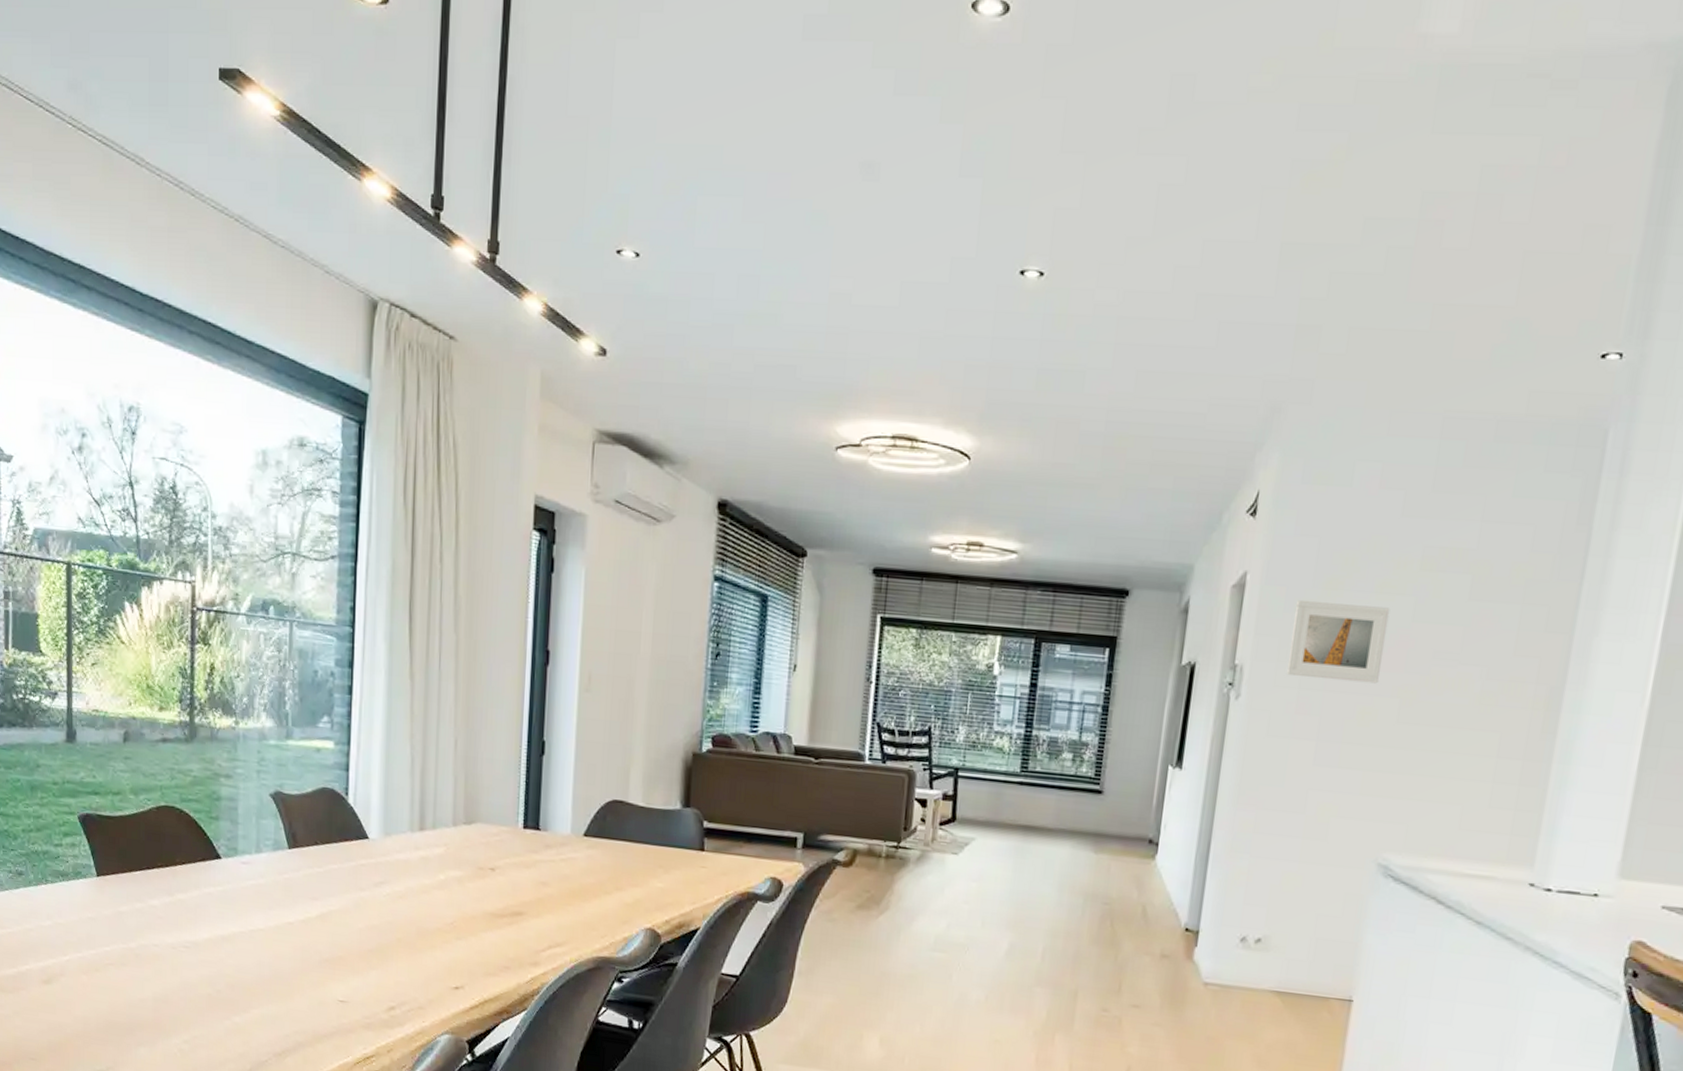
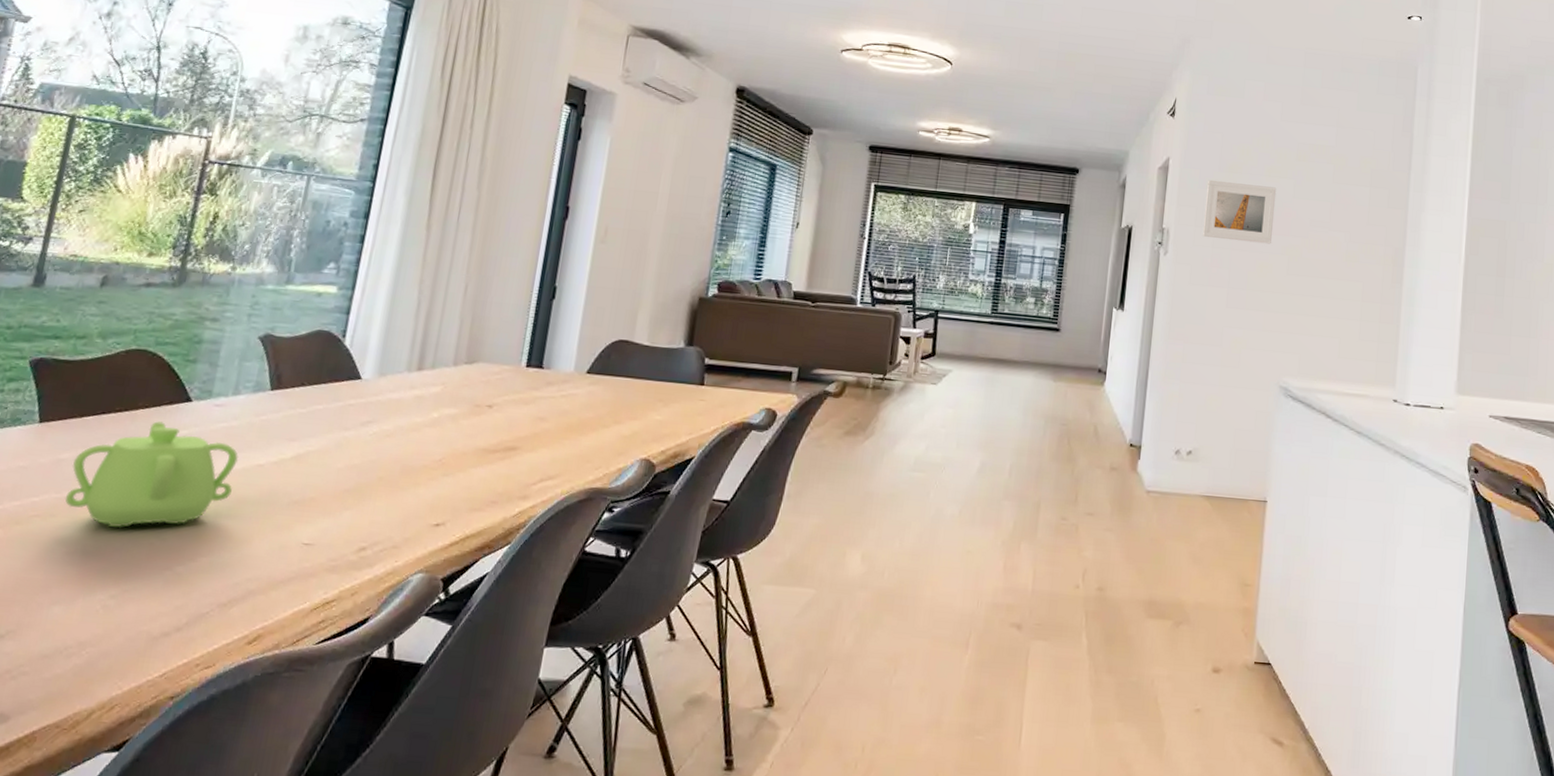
teapot: none [131,877,271,979] -> present [65,421,239,529]

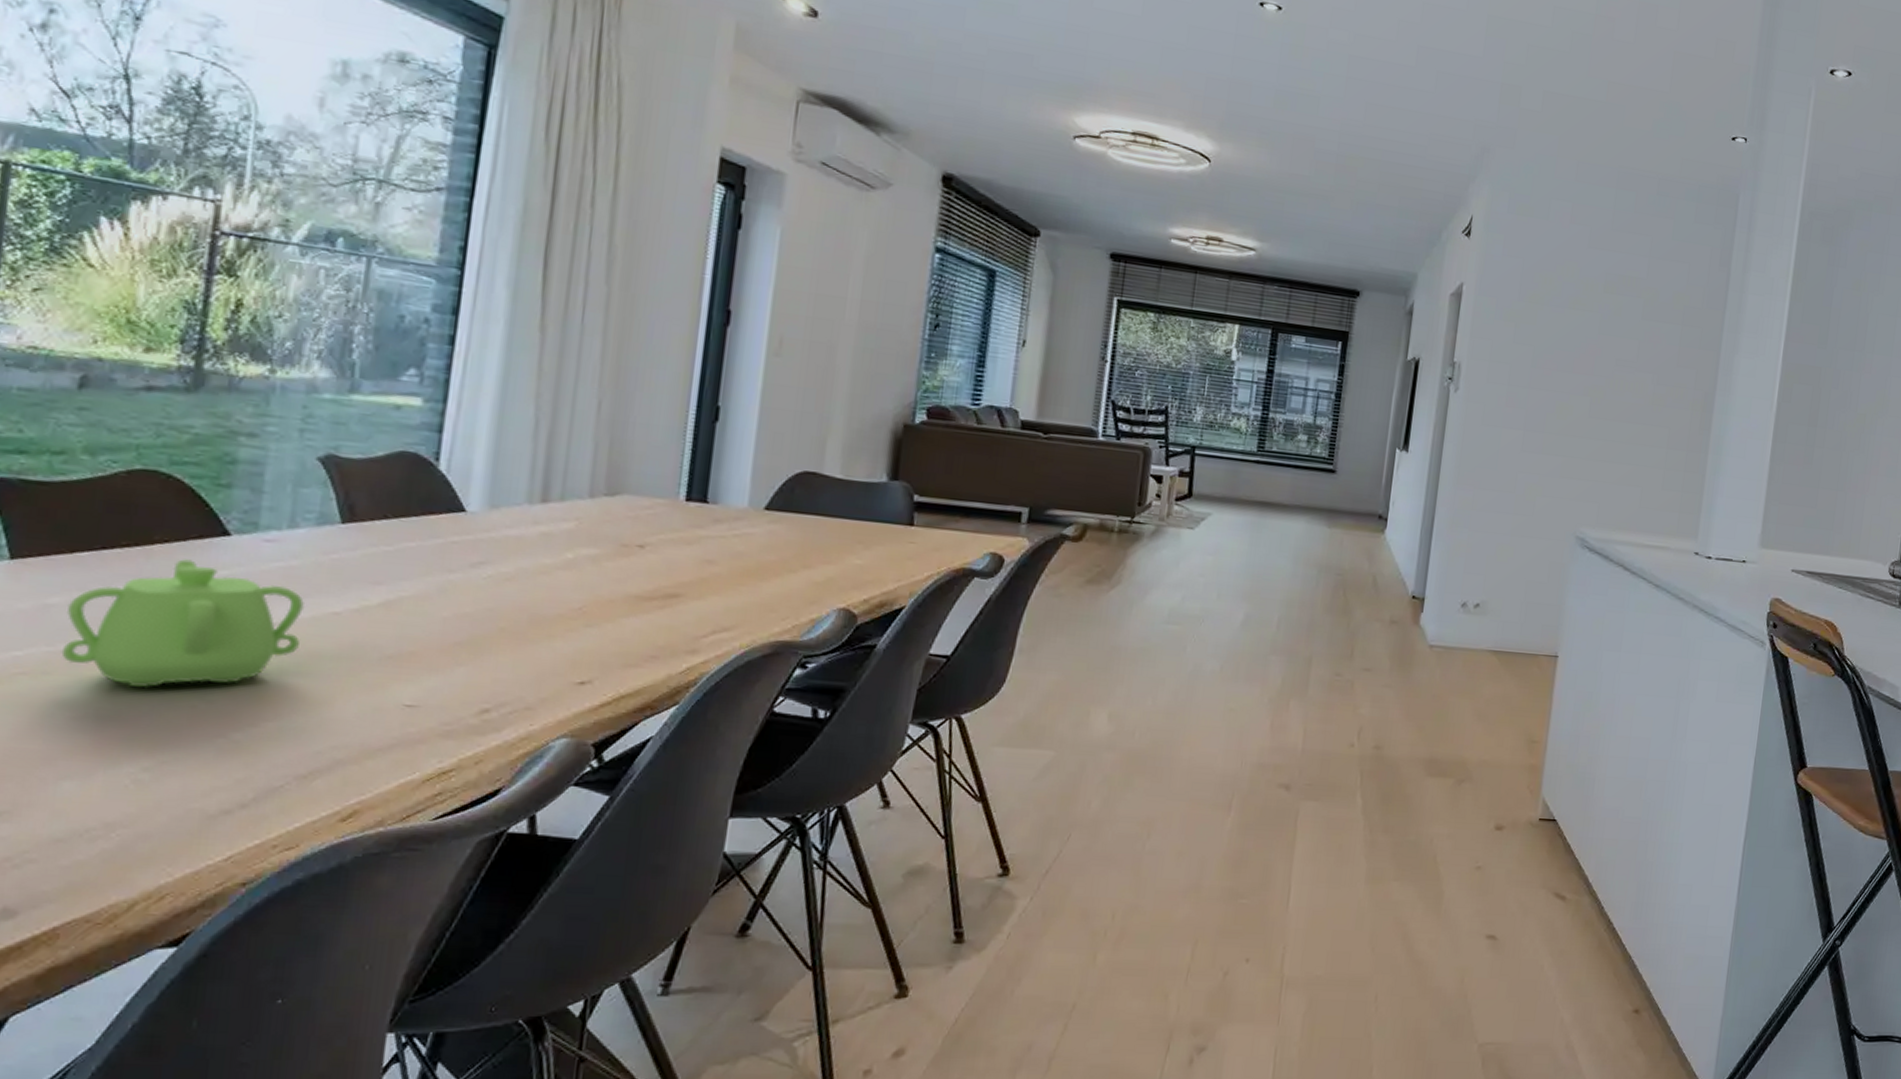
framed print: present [1202,179,1277,244] -> none [1497,309,1581,384]

